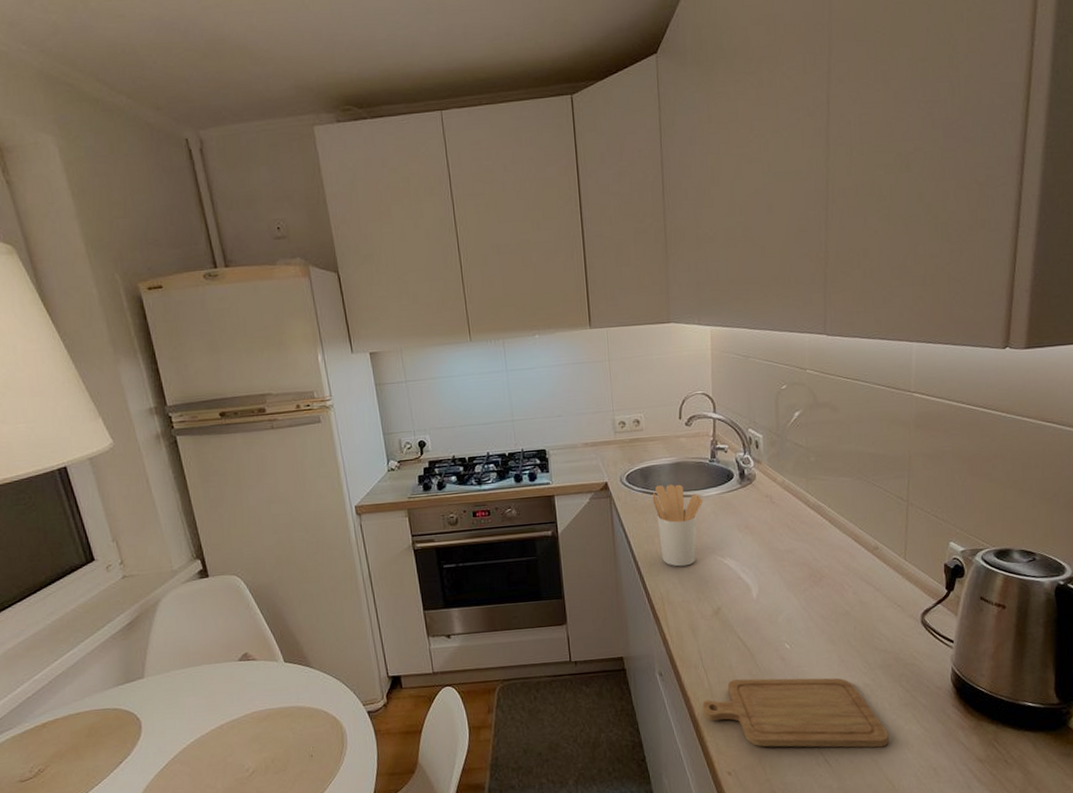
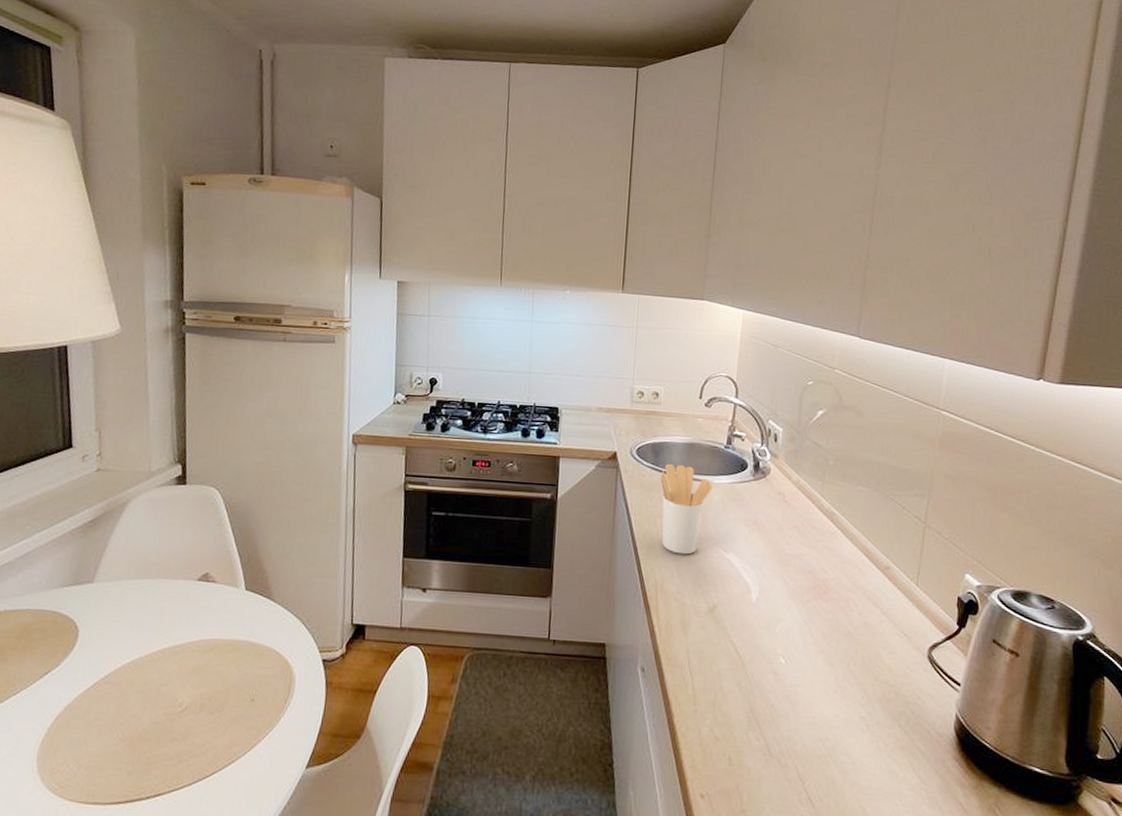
chopping board: present [702,677,889,748] -> none [682,689,882,793]

